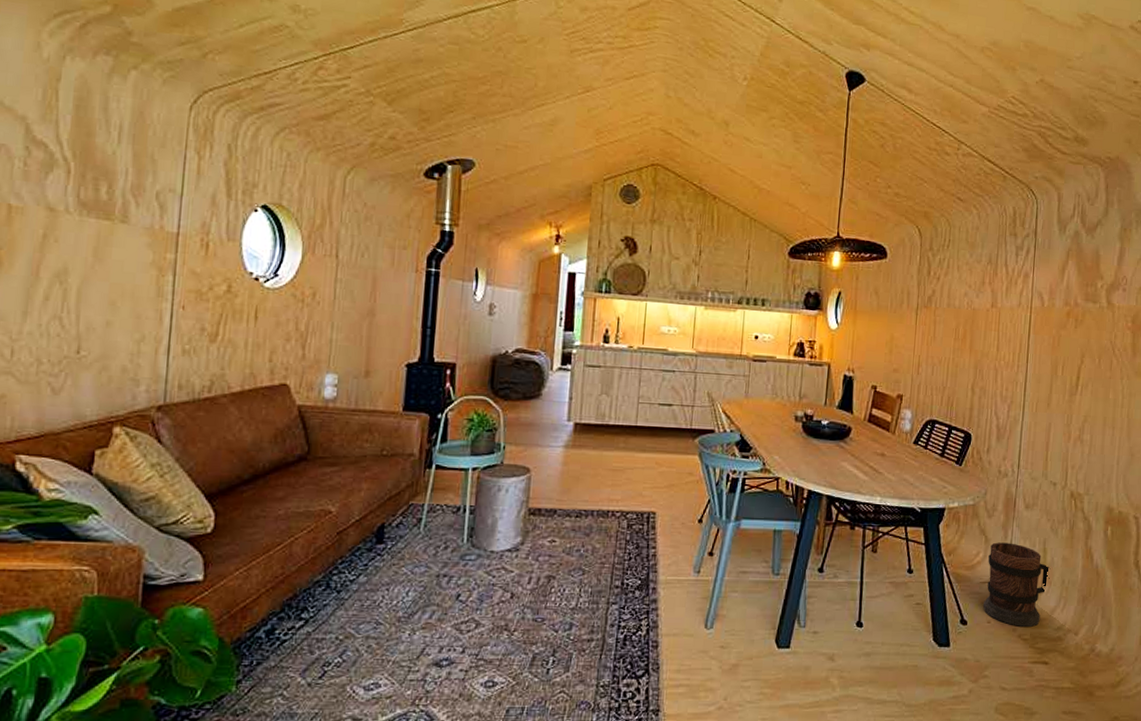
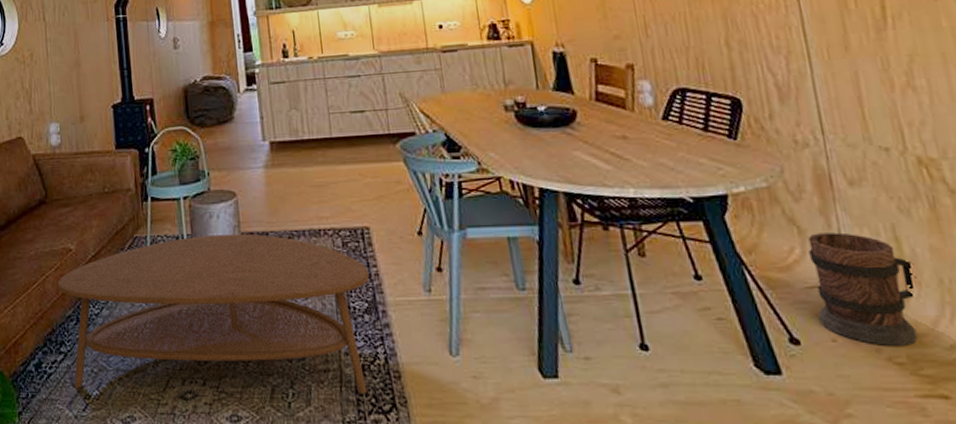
coffee table: none [308,508,647,662] -> present [58,234,369,396]

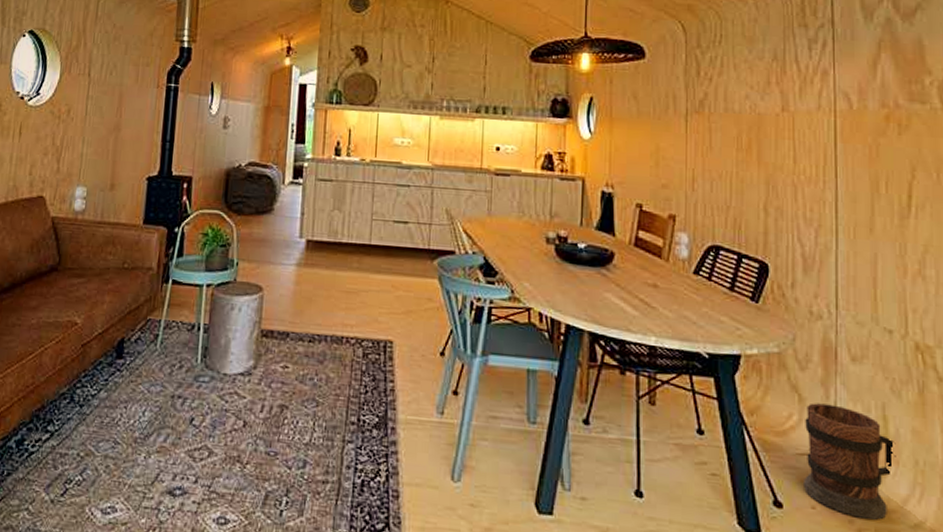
coffee table: present [58,234,369,396] -> none [55,327,384,512]

